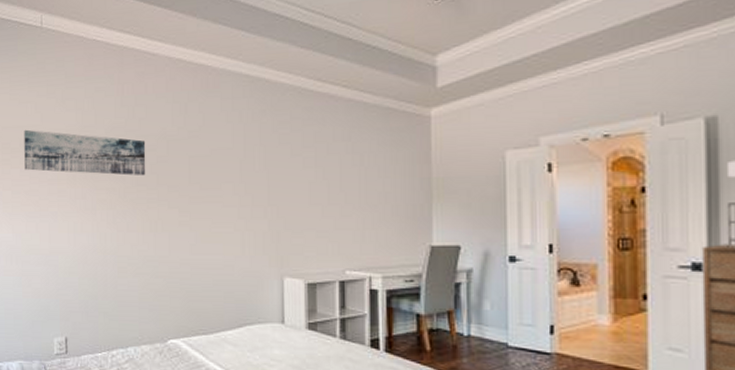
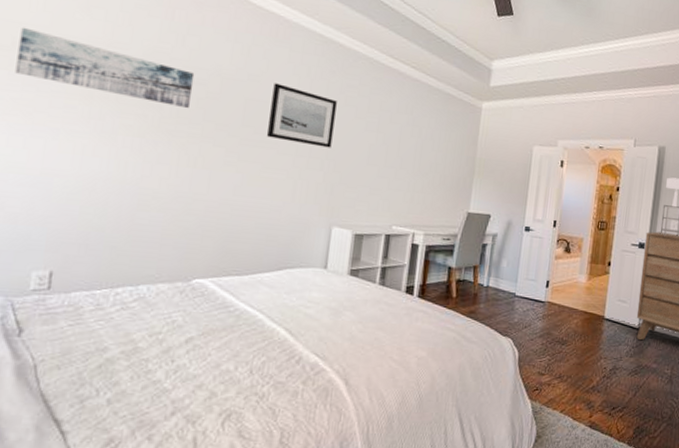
wall art: none [211,135,272,193] -> present [267,83,337,148]

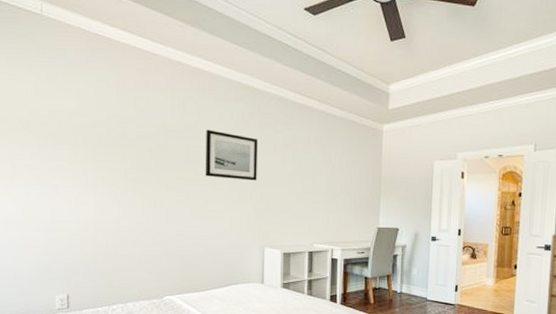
wall art: present [15,27,195,108] -> none [23,108,146,159]

